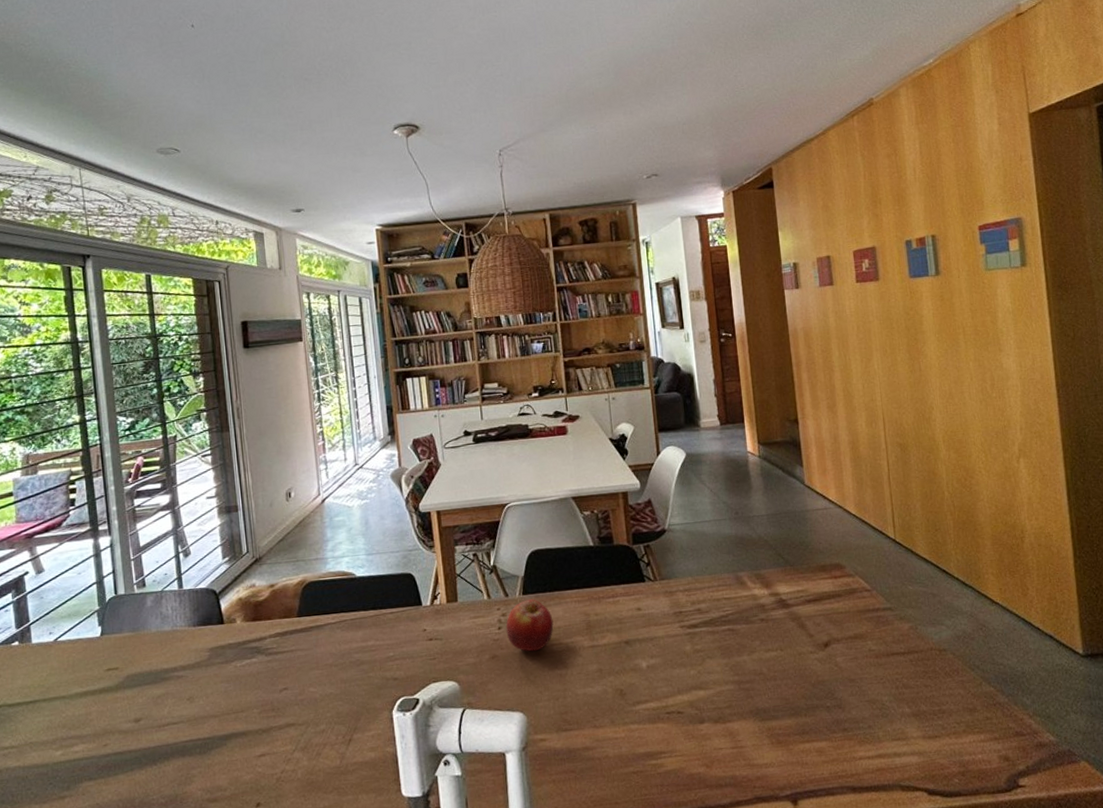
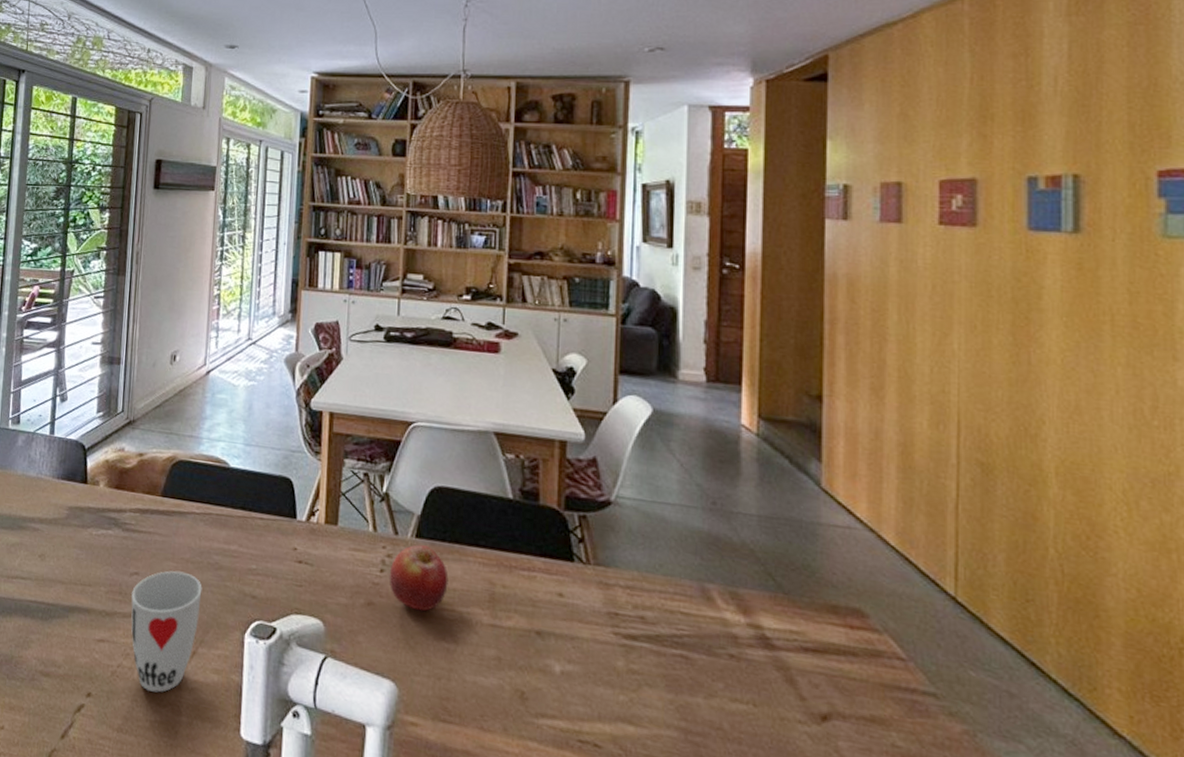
cup: none [284,675,350,784] -> present [131,570,202,693]

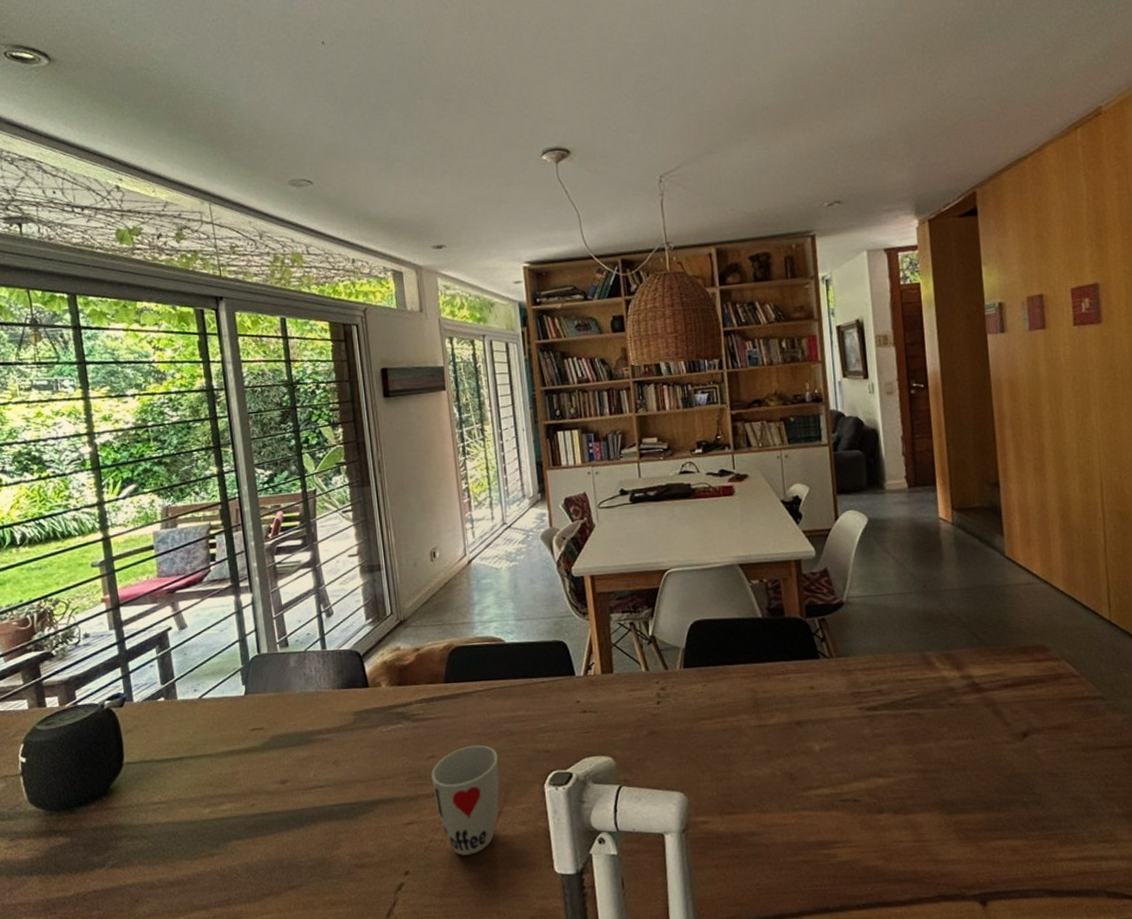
fruit: present [389,544,449,612] -> none [665,673,718,729]

